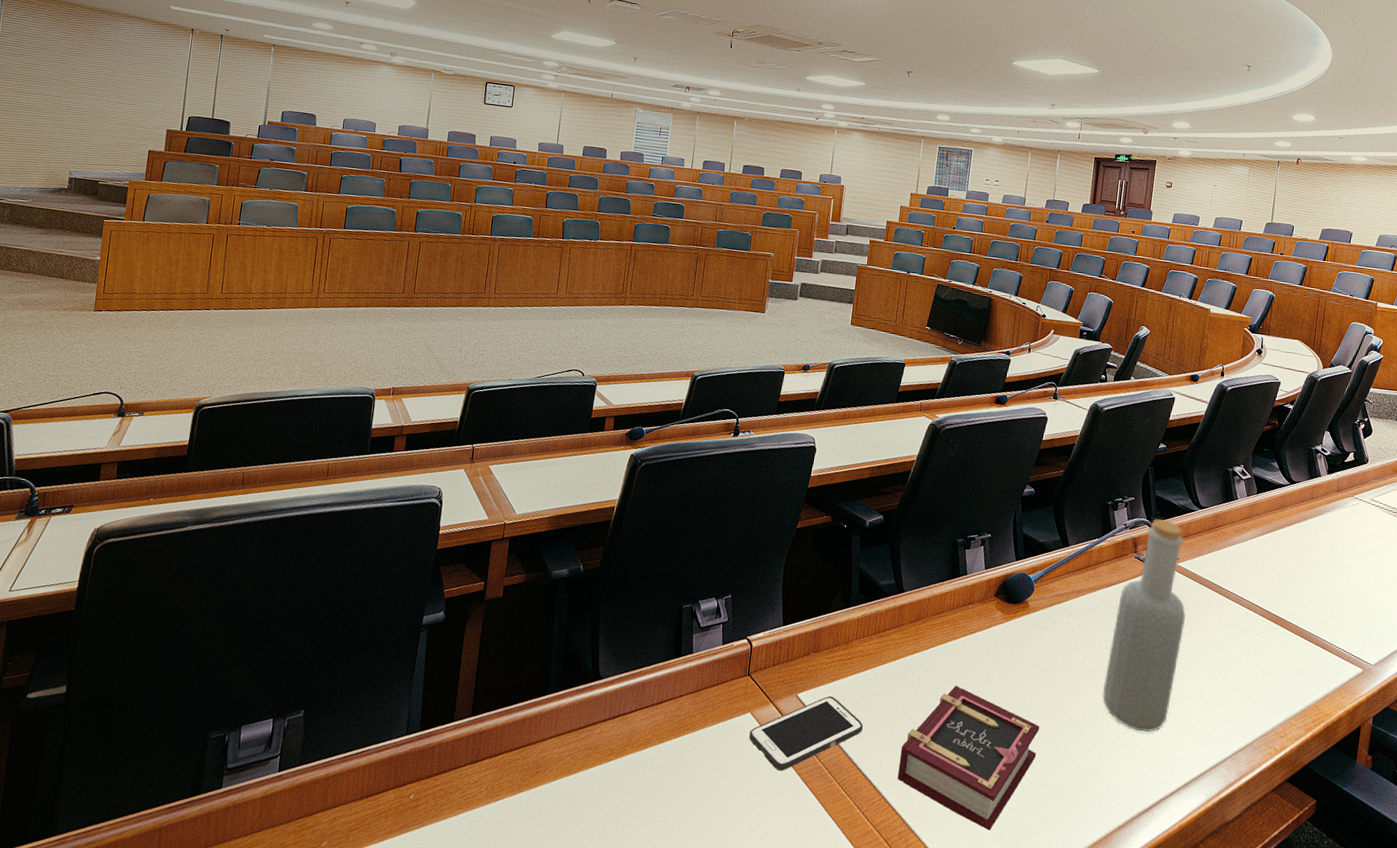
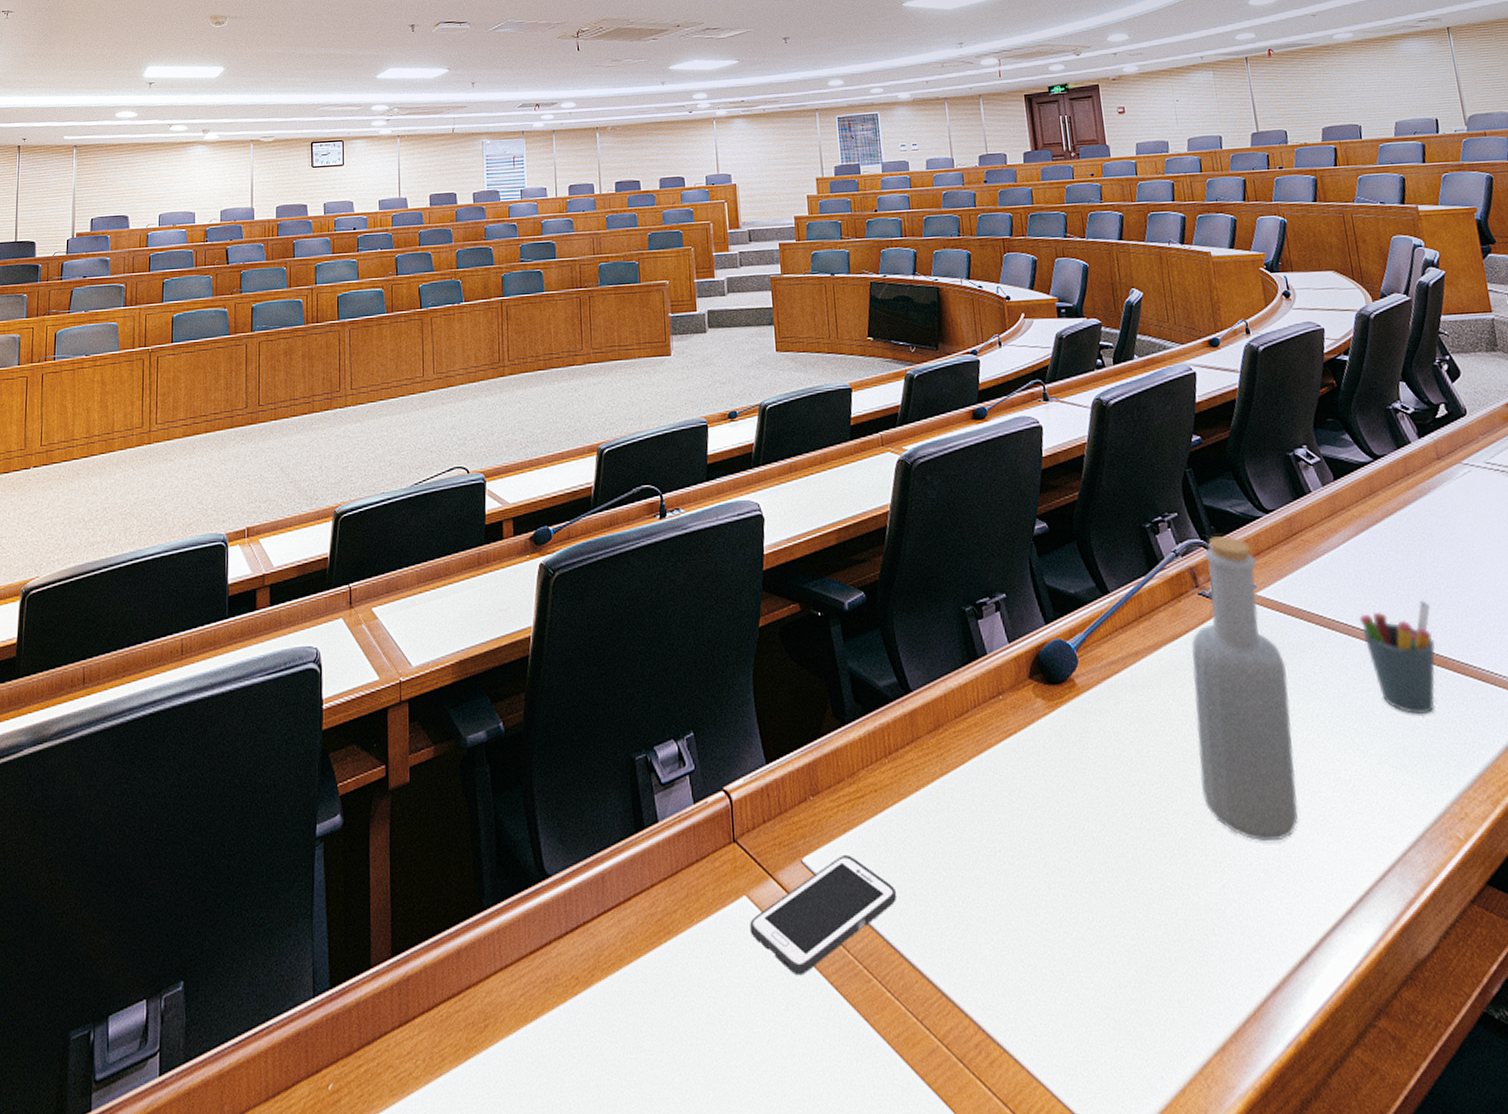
book: present [897,685,1040,831] -> none [952,813,1136,1023]
pen holder: none [1247,587,1301,665] -> present [1359,600,1435,715]

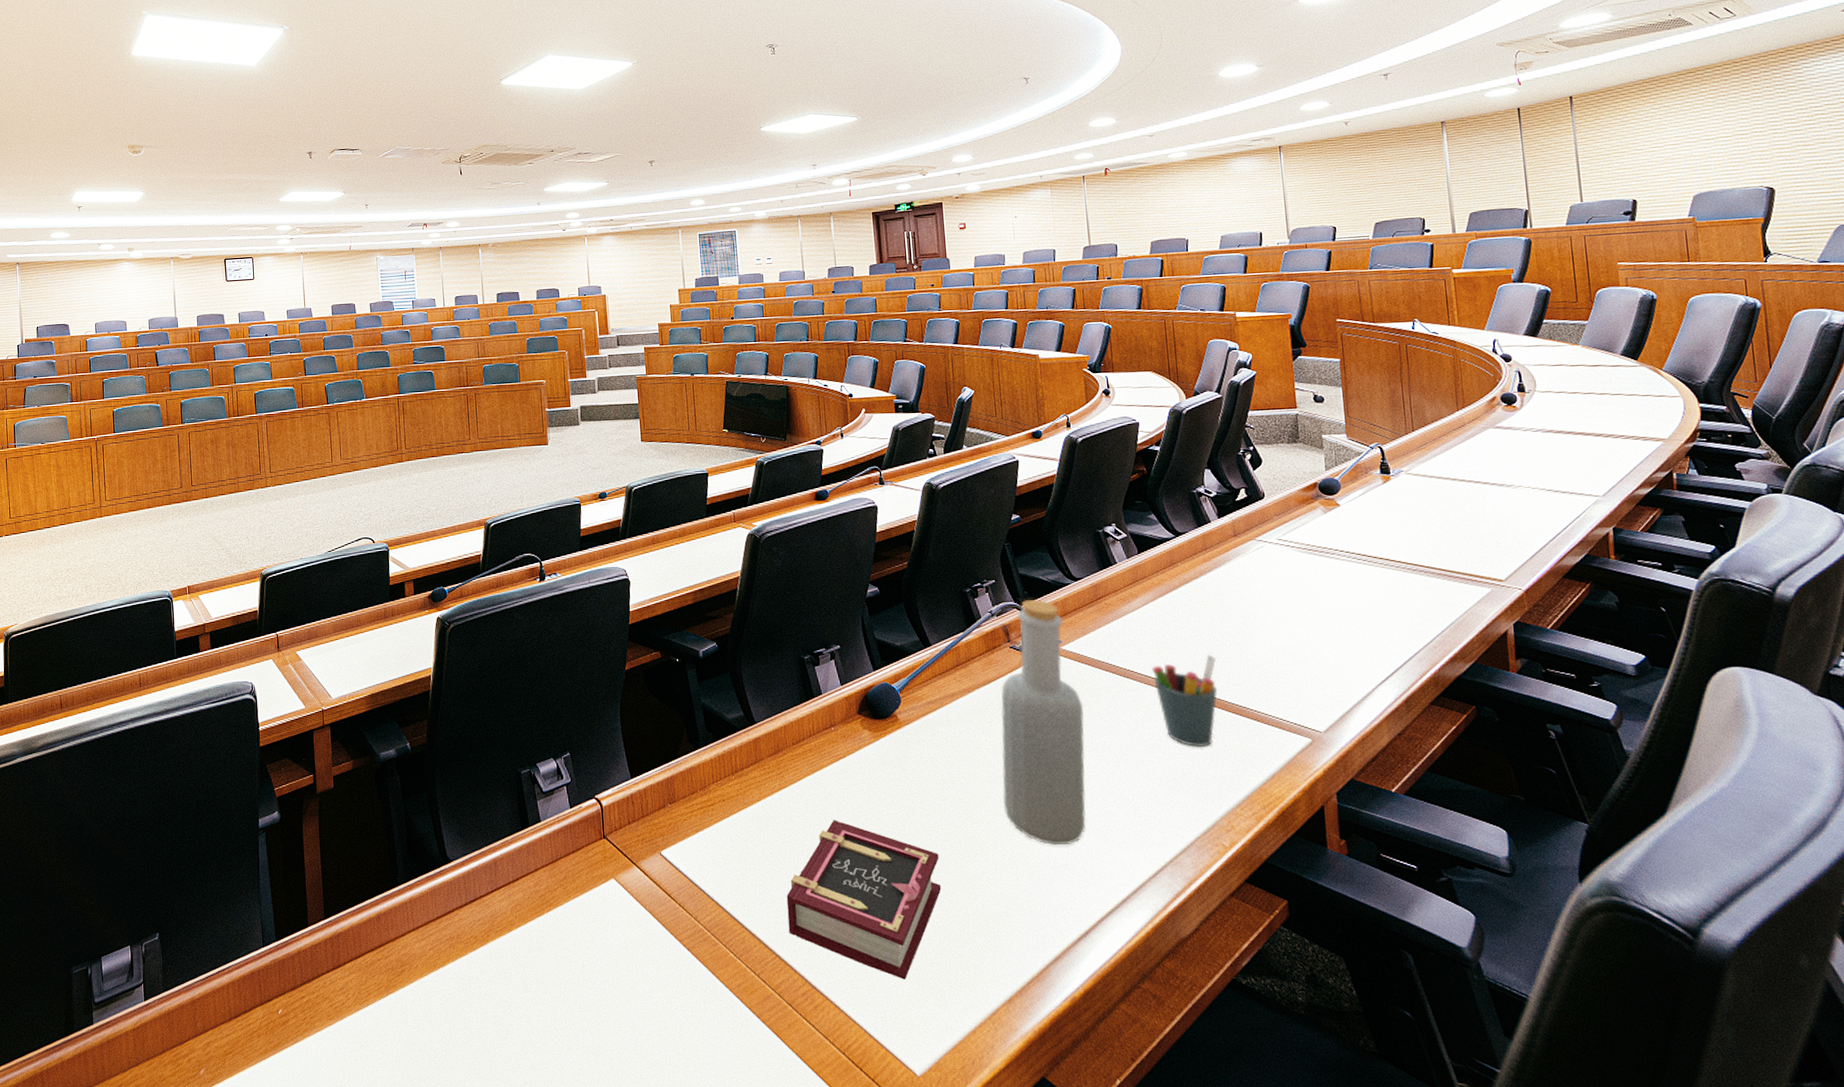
cell phone: present [750,854,897,976] -> none [617,849,741,940]
book: none [952,813,1136,1023] -> present [786,820,942,980]

